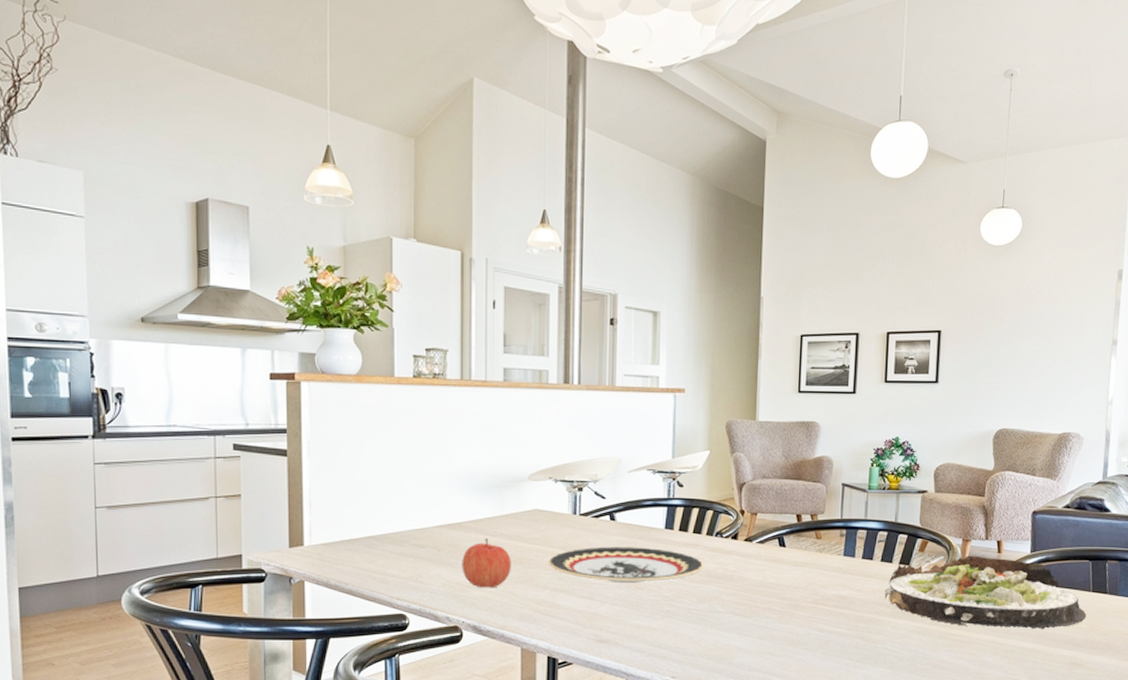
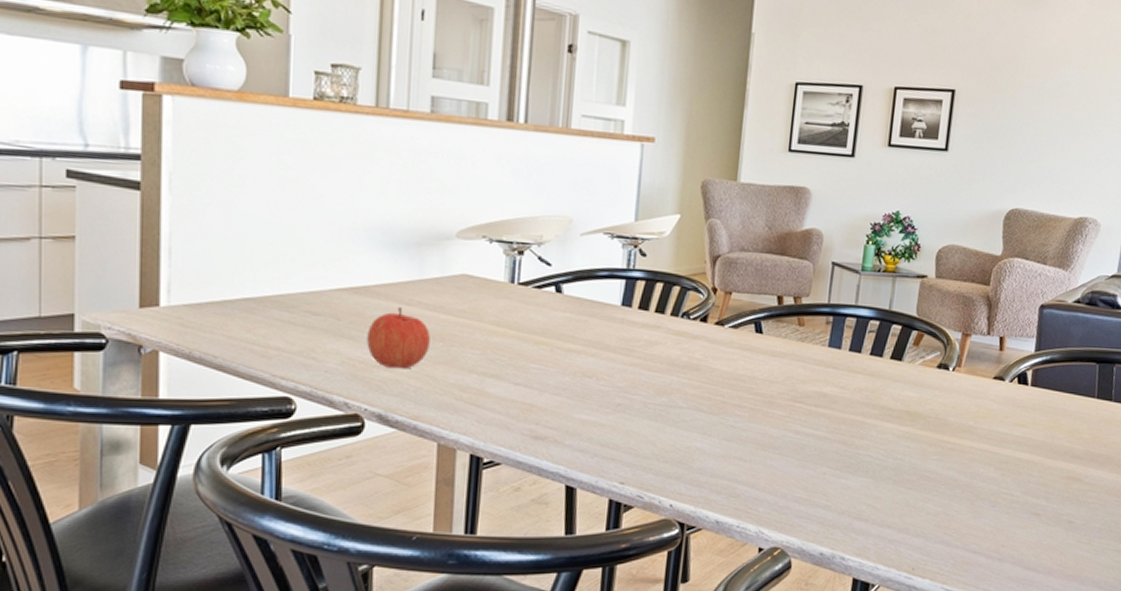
plate: present [548,546,704,583] -> none [476,324,666,370]
salad plate: present [885,555,1087,630] -> none [872,352,1089,439]

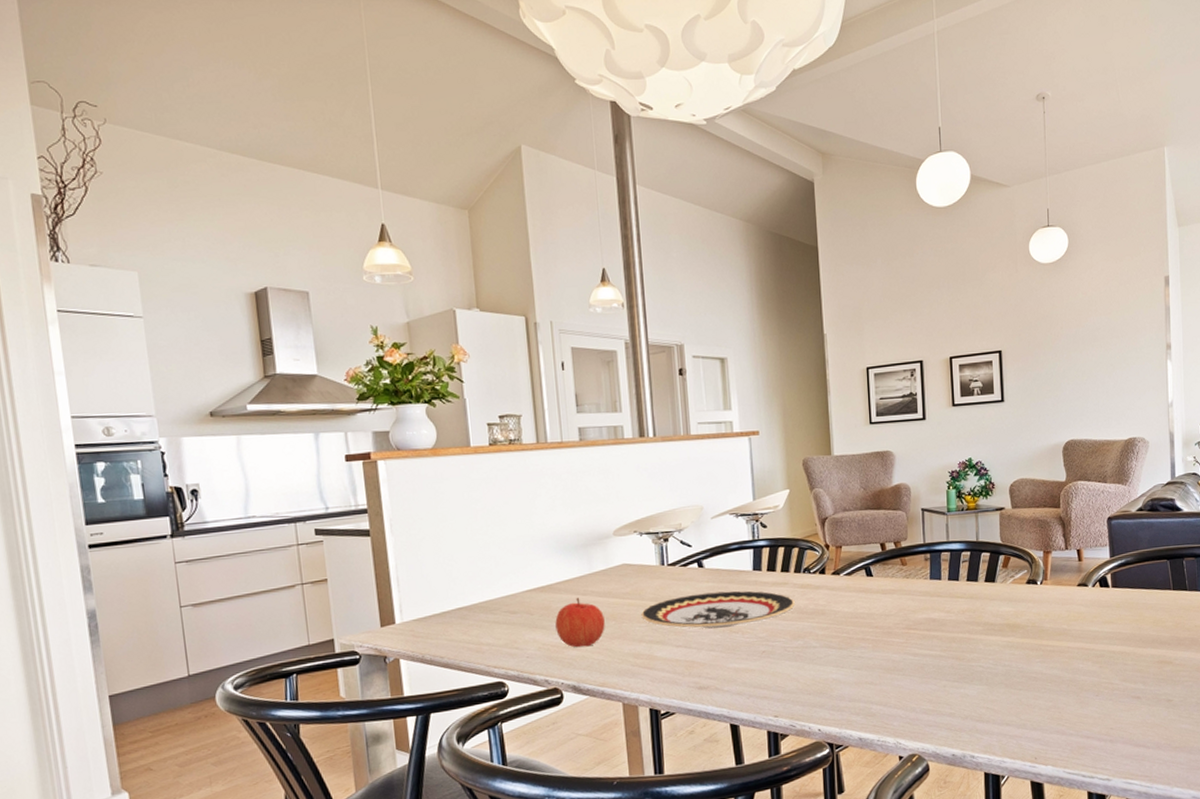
plate: none [476,324,666,370] -> present [641,590,795,629]

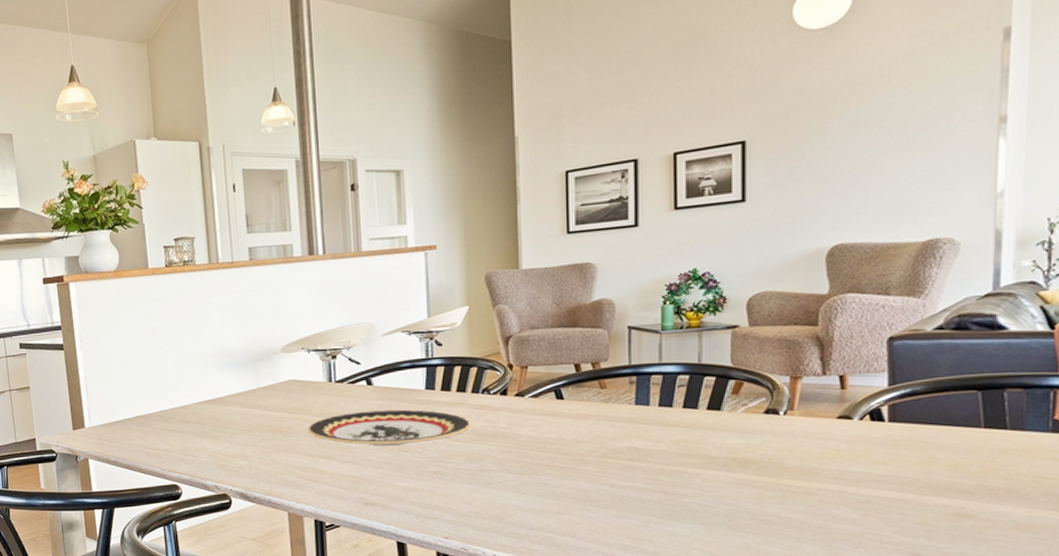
apple: present [555,598,605,648] -> none [225,411,272,458]

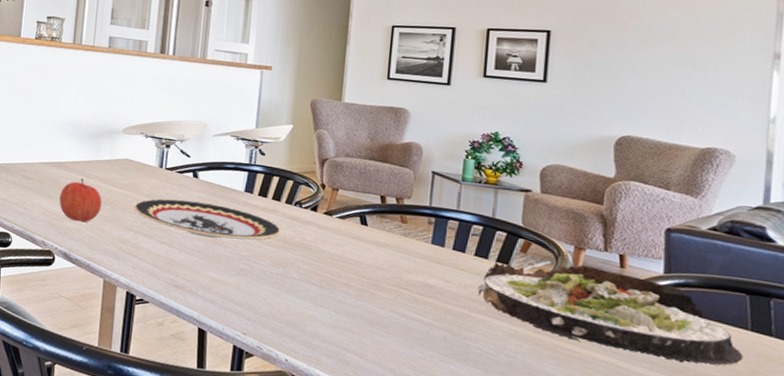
apple: none [225,411,272,458] -> present [59,179,102,223]
salad plate: none [690,394,977,476] -> present [478,261,743,366]

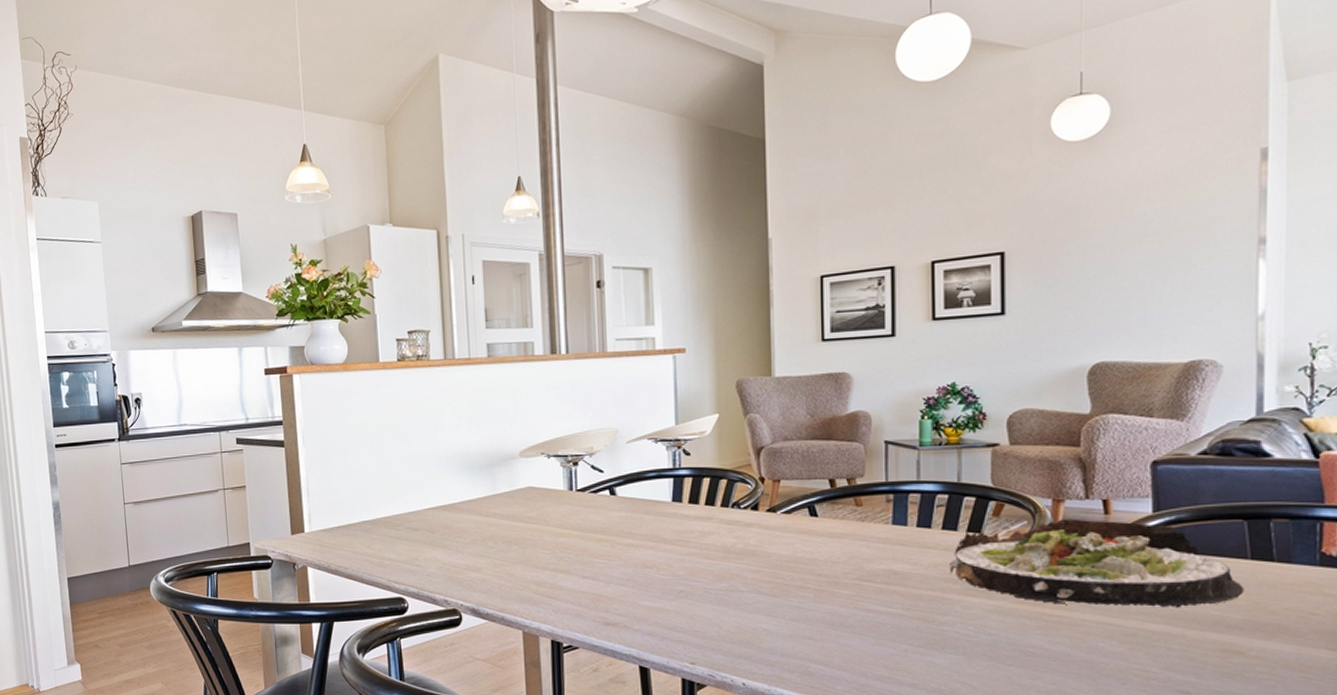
apple: present [59,179,102,223] -> none [456,519,507,570]
plate: present [134,199,281,241] -> none [546,522,720,561]

